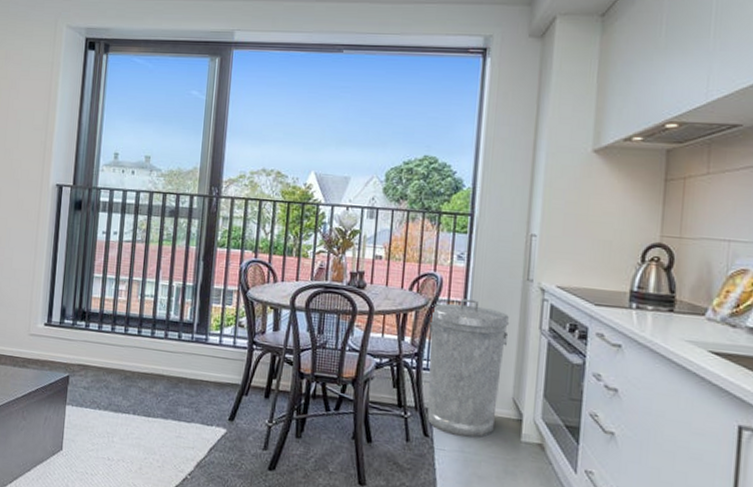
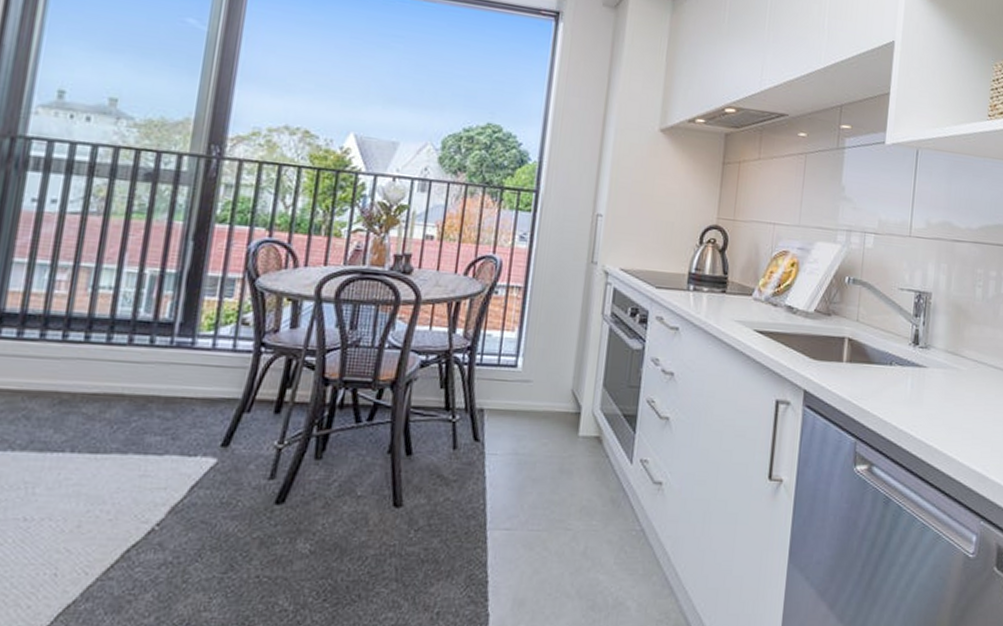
trash can: present [427,298,510,438] -> none [478,283,572,438]

